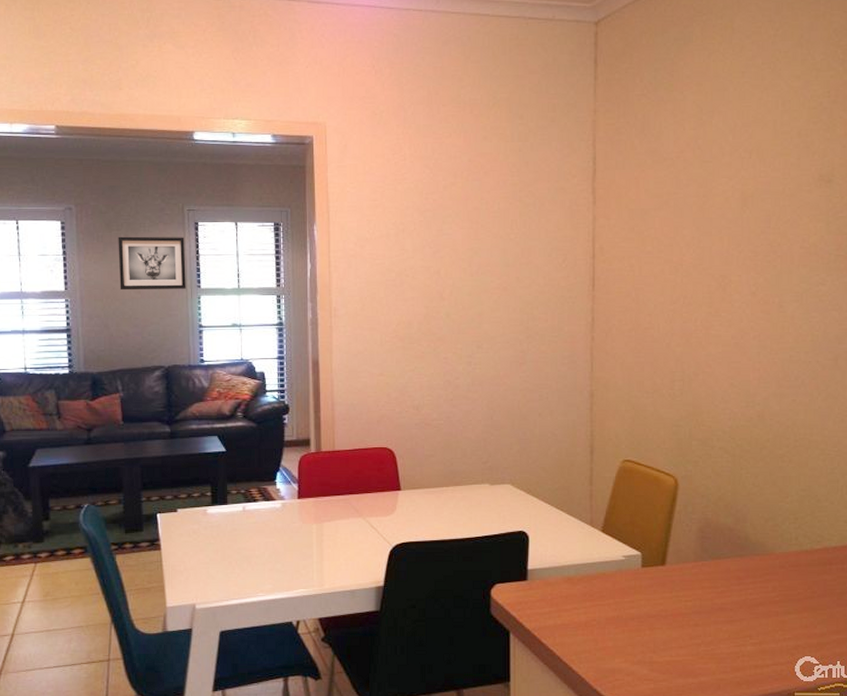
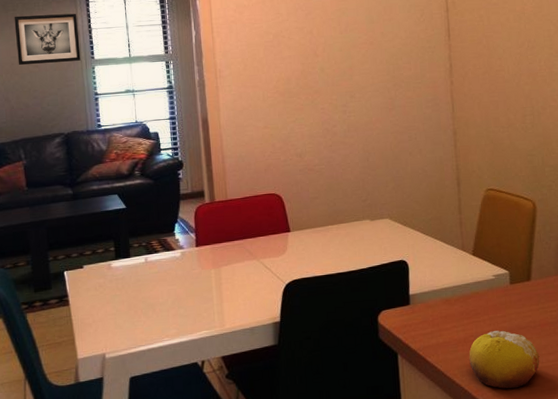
fruit: none [589,617,669,682] -> present [469,330,540,389]

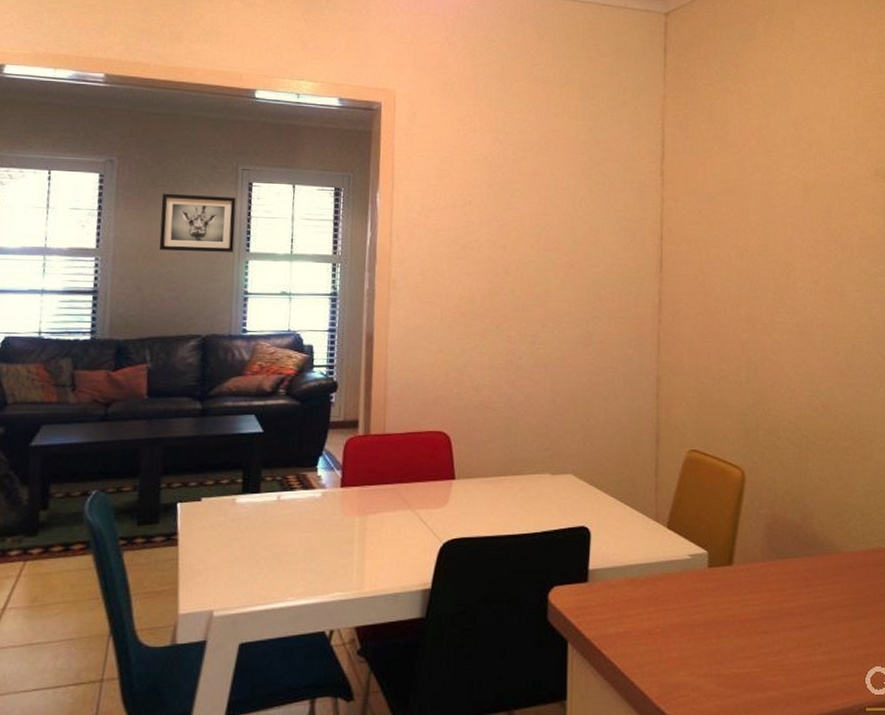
fruit: present [469,330,540,389] -> none [652,623,736,698]

